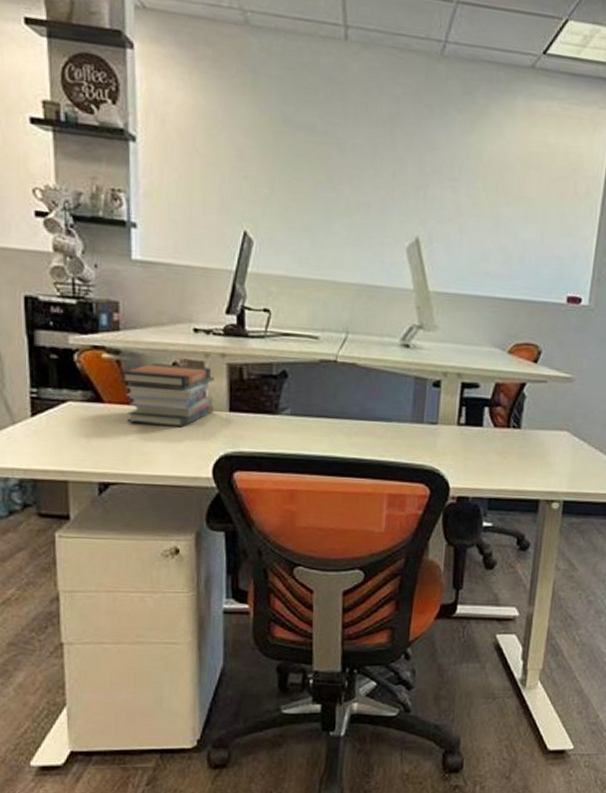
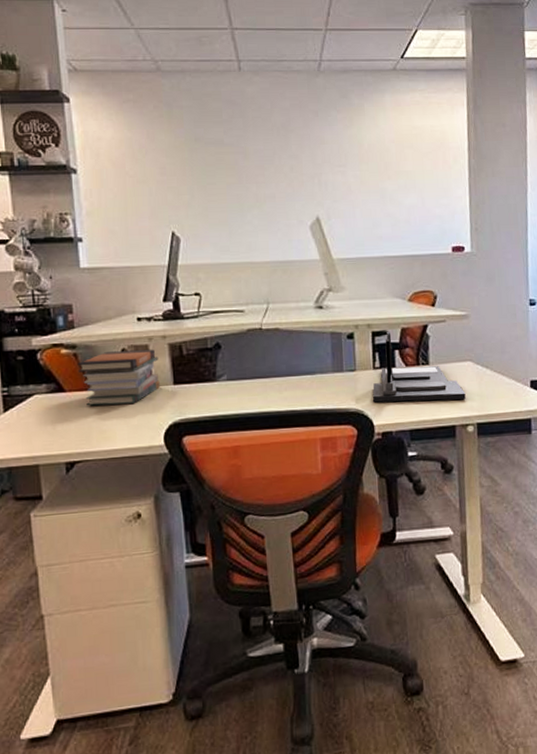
desk organizer: none [452,384,556,472] -> present [372,331,466,403]

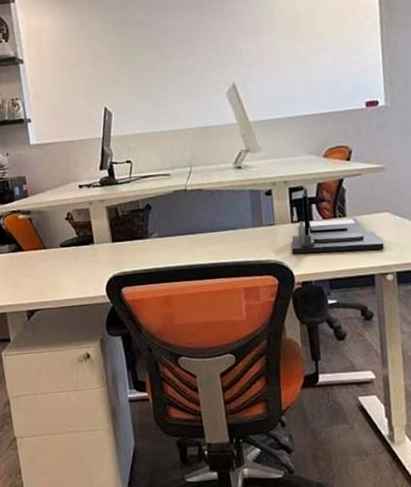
book stack: present [77,349,160,406] -> none [32,212,101,263]

